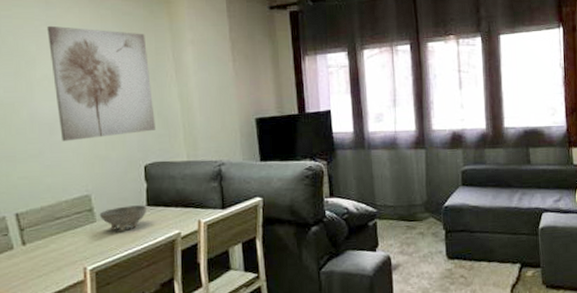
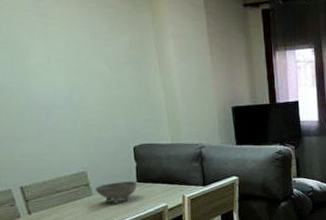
wall art: present [47,25,155,142] -> none [38,16,142,124]

